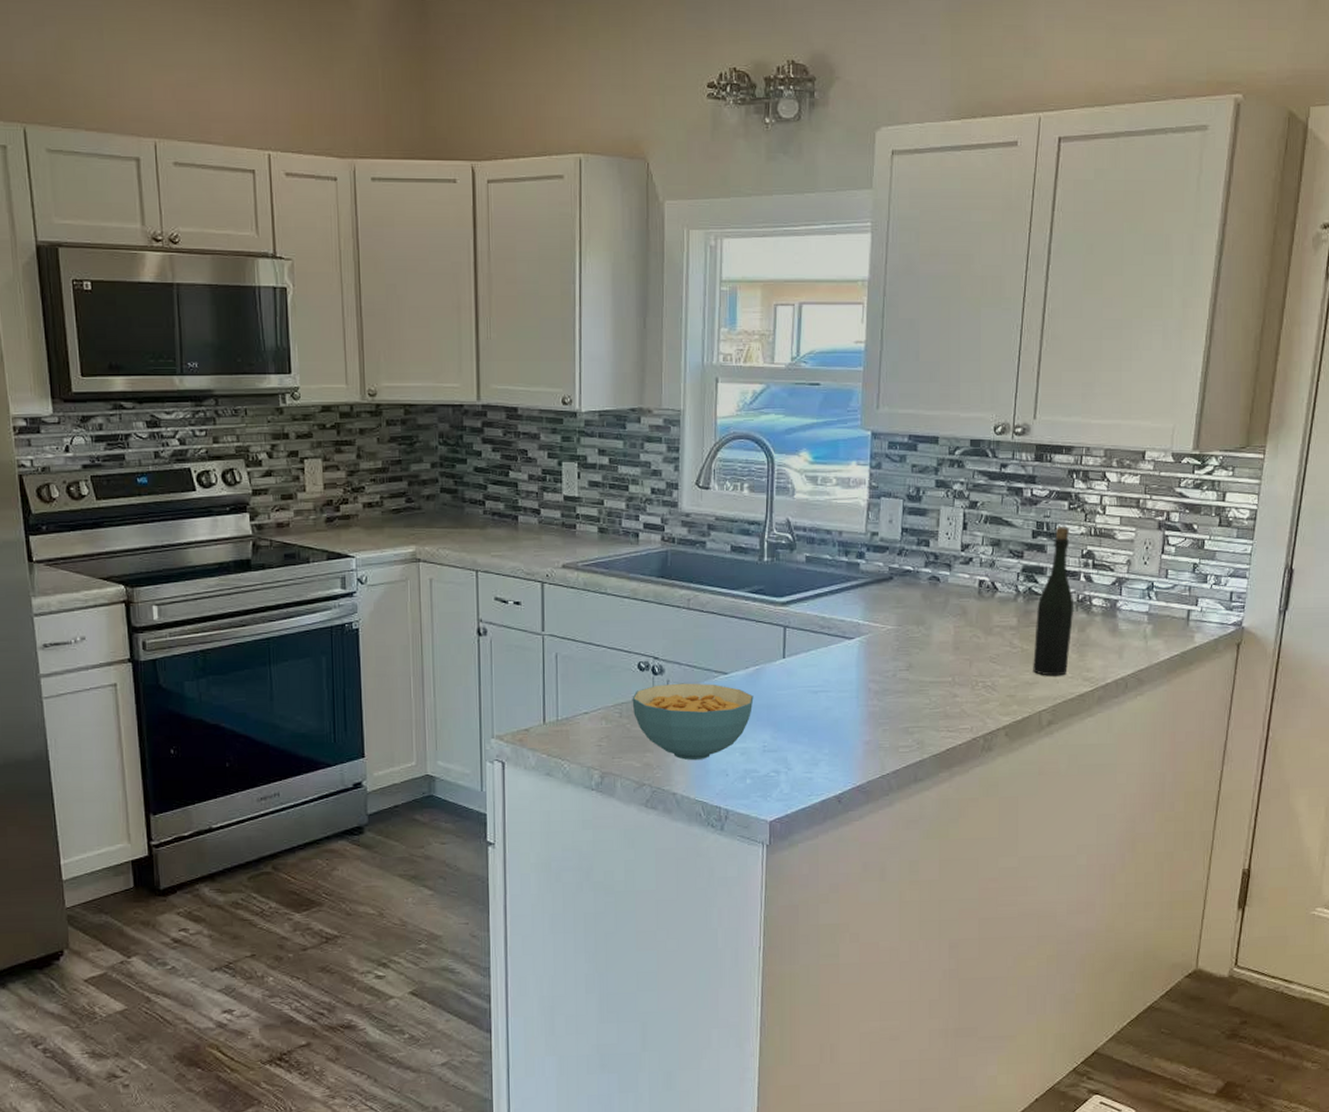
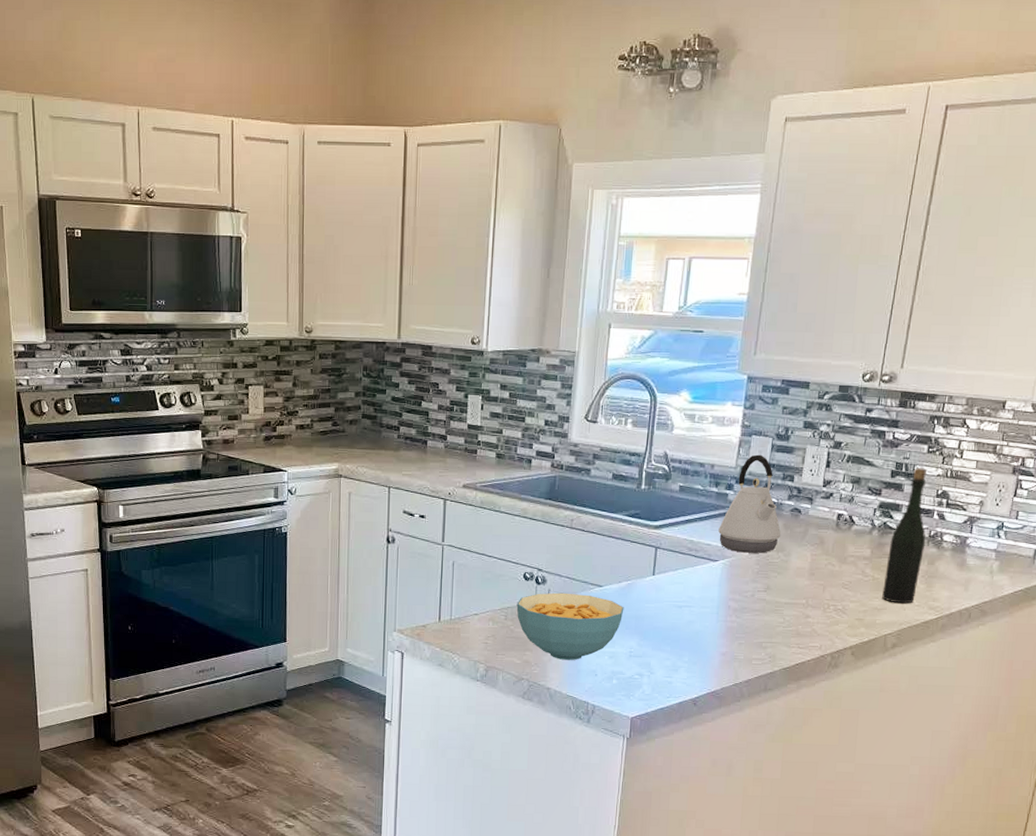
kettle: none [852,518,920,628] -> present [718,454,781,553]

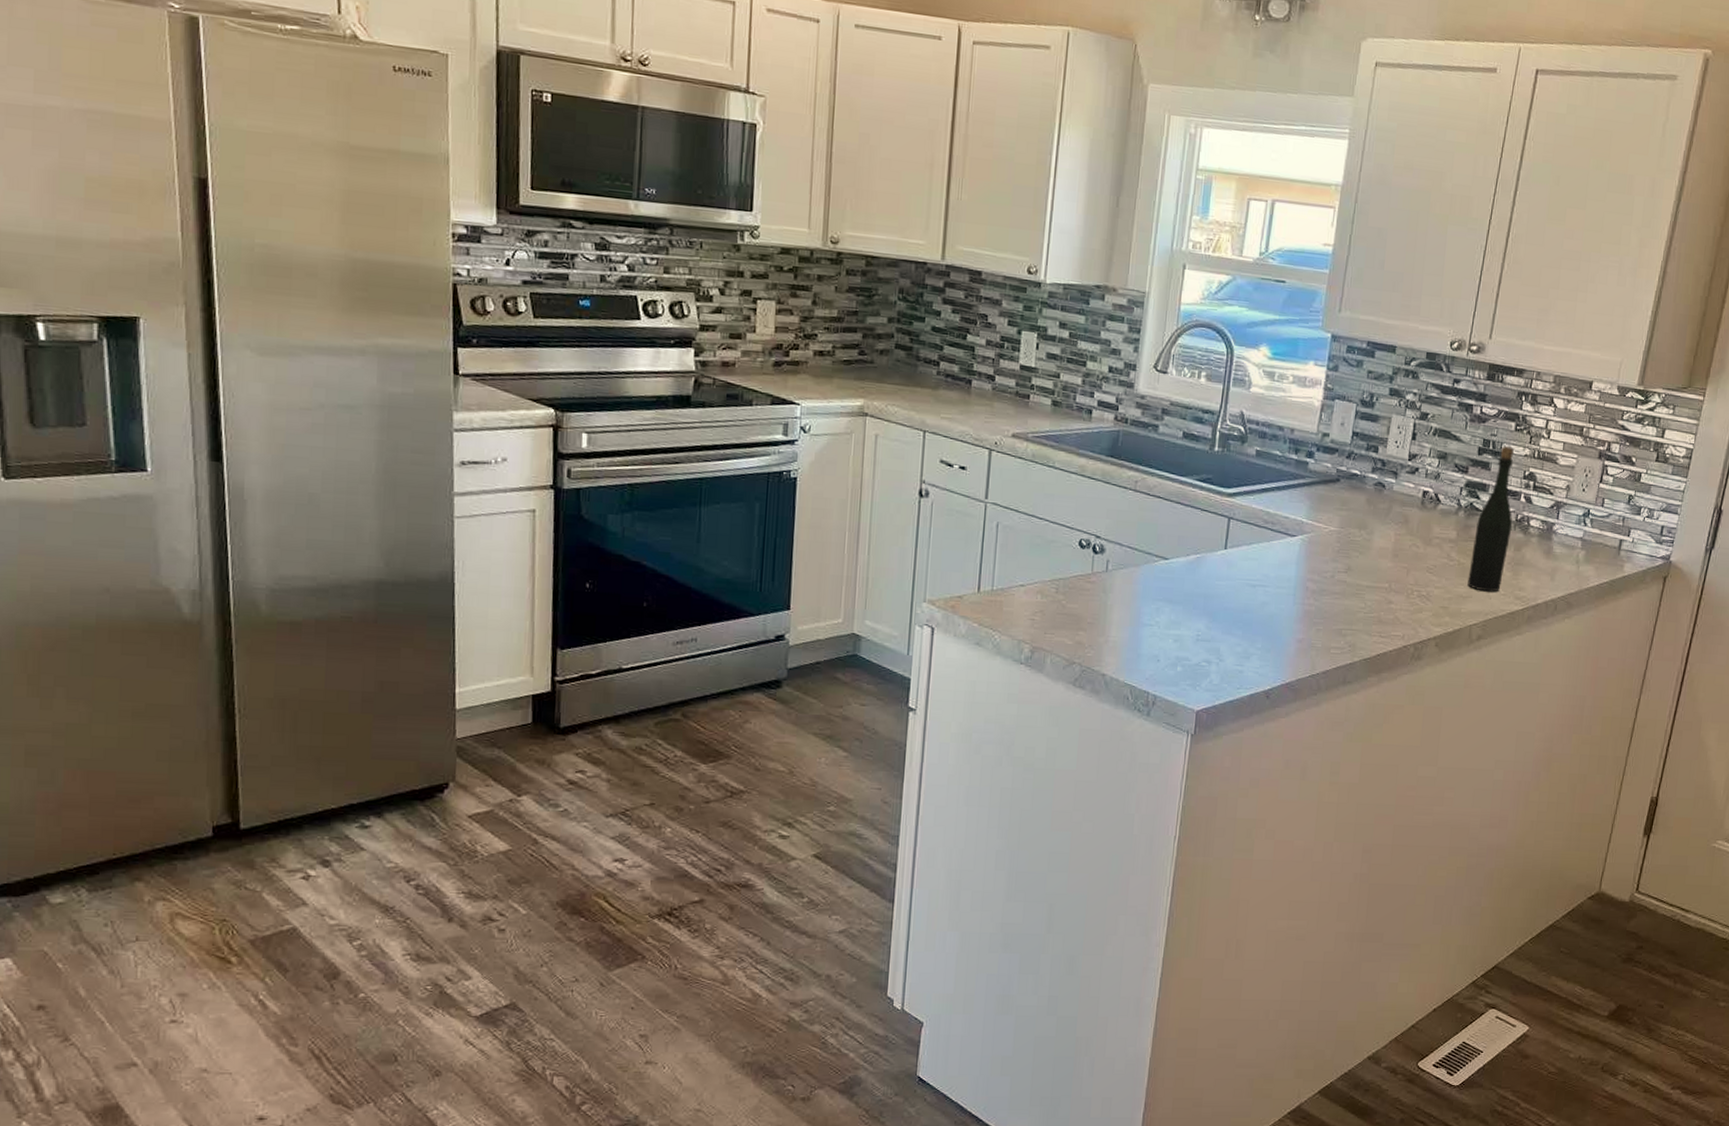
cereal bowl: present [516,592,624,661] -> none [1069,563,1192,643]
kettle: present [718,454,781,553] -> none [1297,420,1364,530]

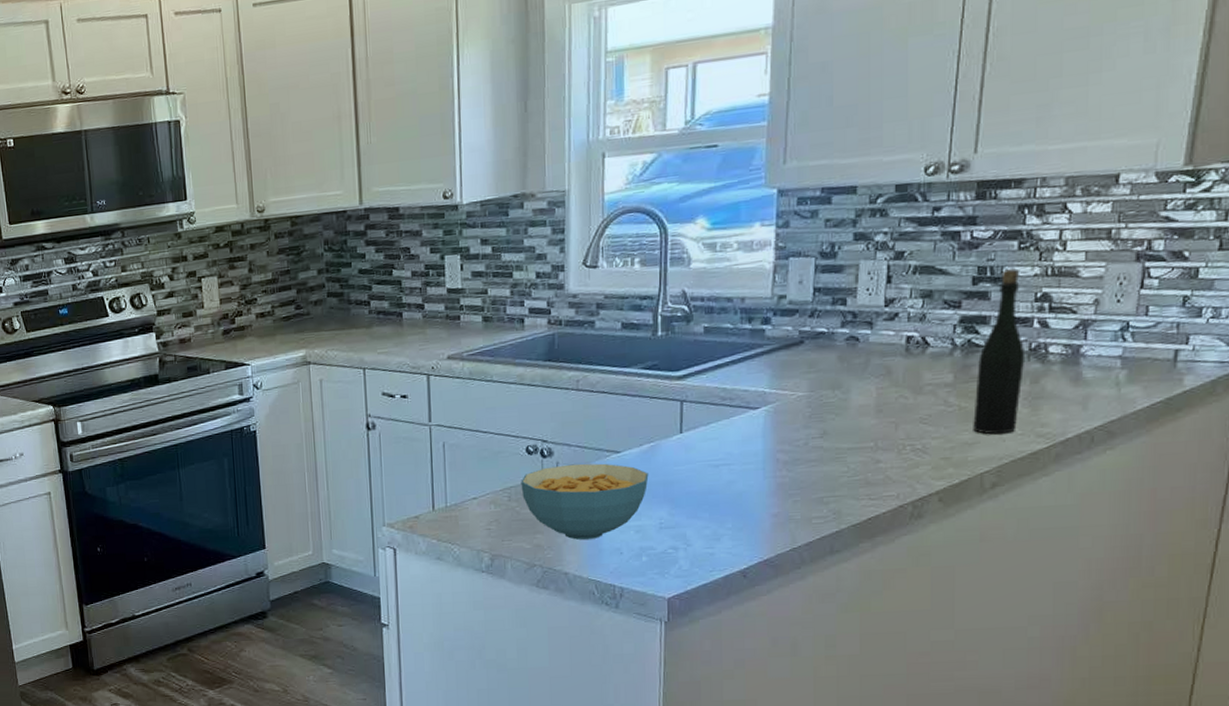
cereal bowl: none [1069,563,1192,643] -> present [520,463,649,540]

